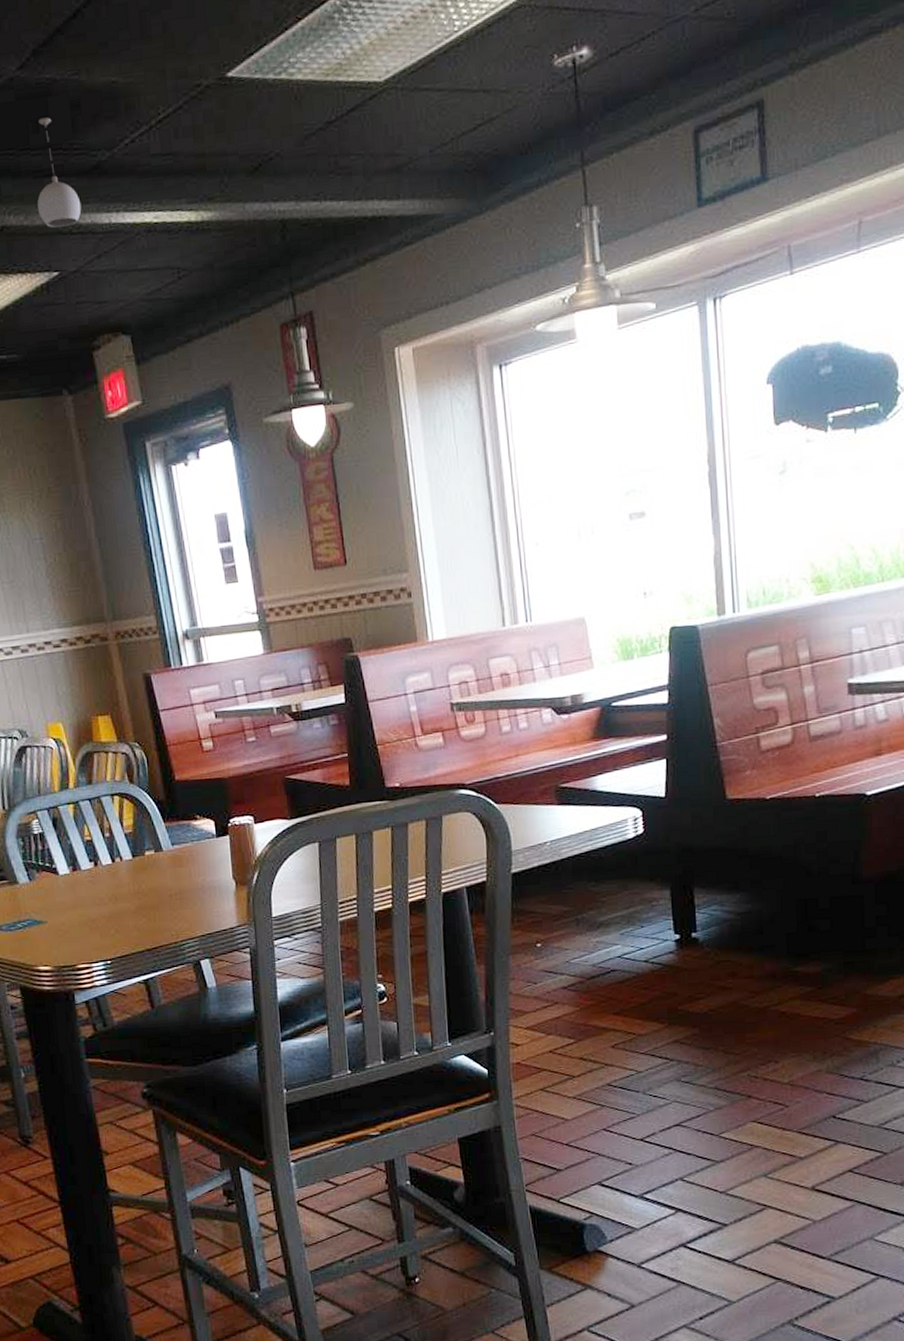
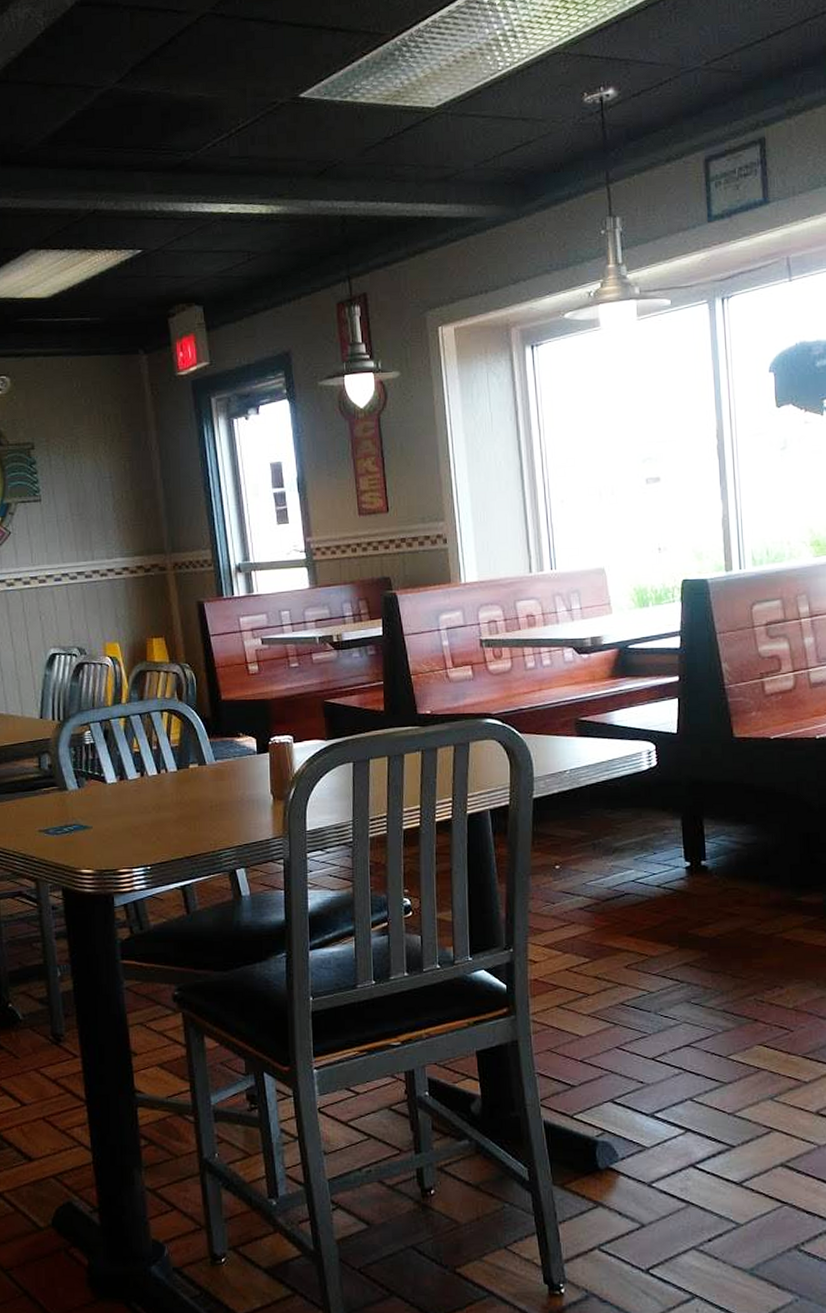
pendant light: present [37,117,82,228] -> none [127,122,166,213]

